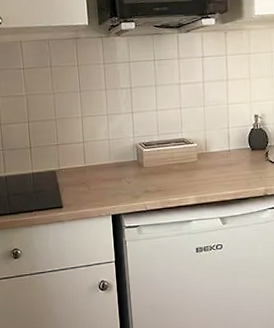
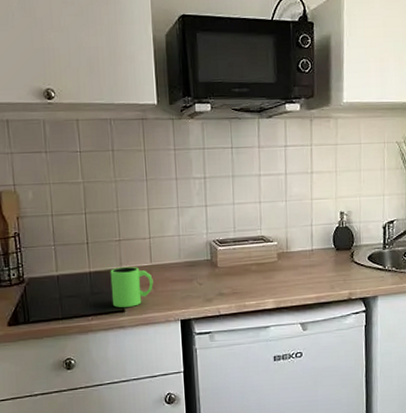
mug: none [50,167,87,204] -> present [110,266,153,308]

